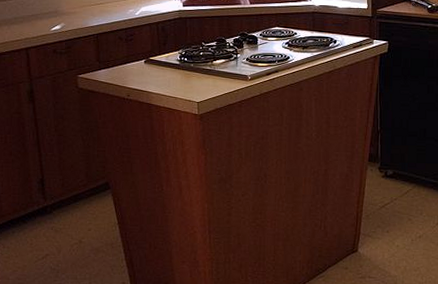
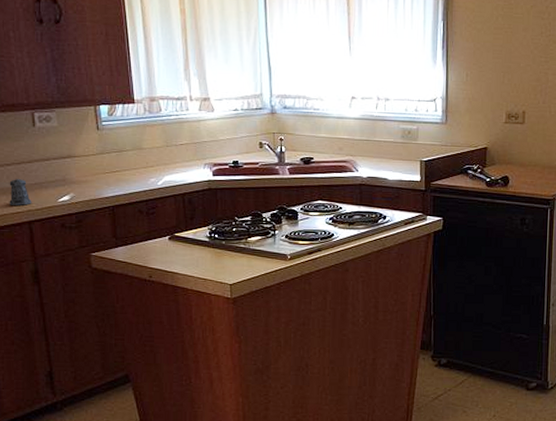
pepper shaker: none [10,11,29,34] -> present [9,179,32,206]

